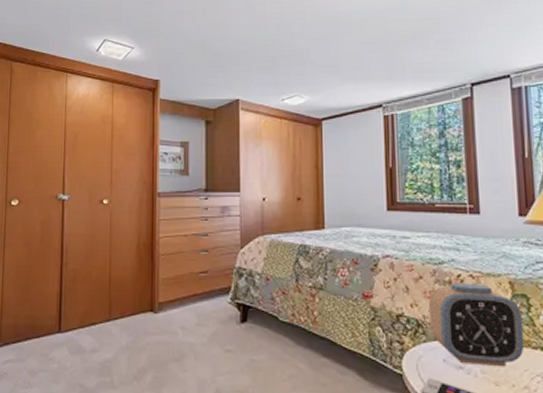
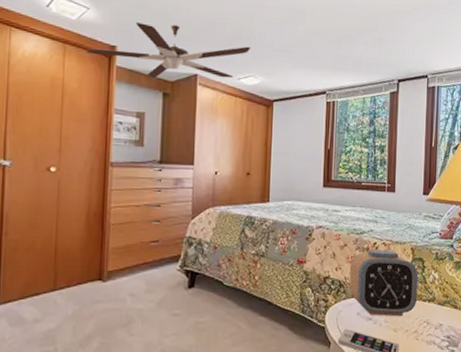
ceiling fan: none [132,53,294,107] -> present [86,22,251,78]

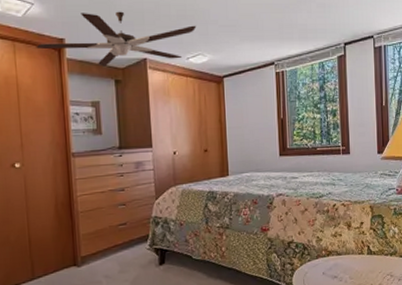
alarm clock: present [349,250,419,317] -> none [312,210,380,274]

